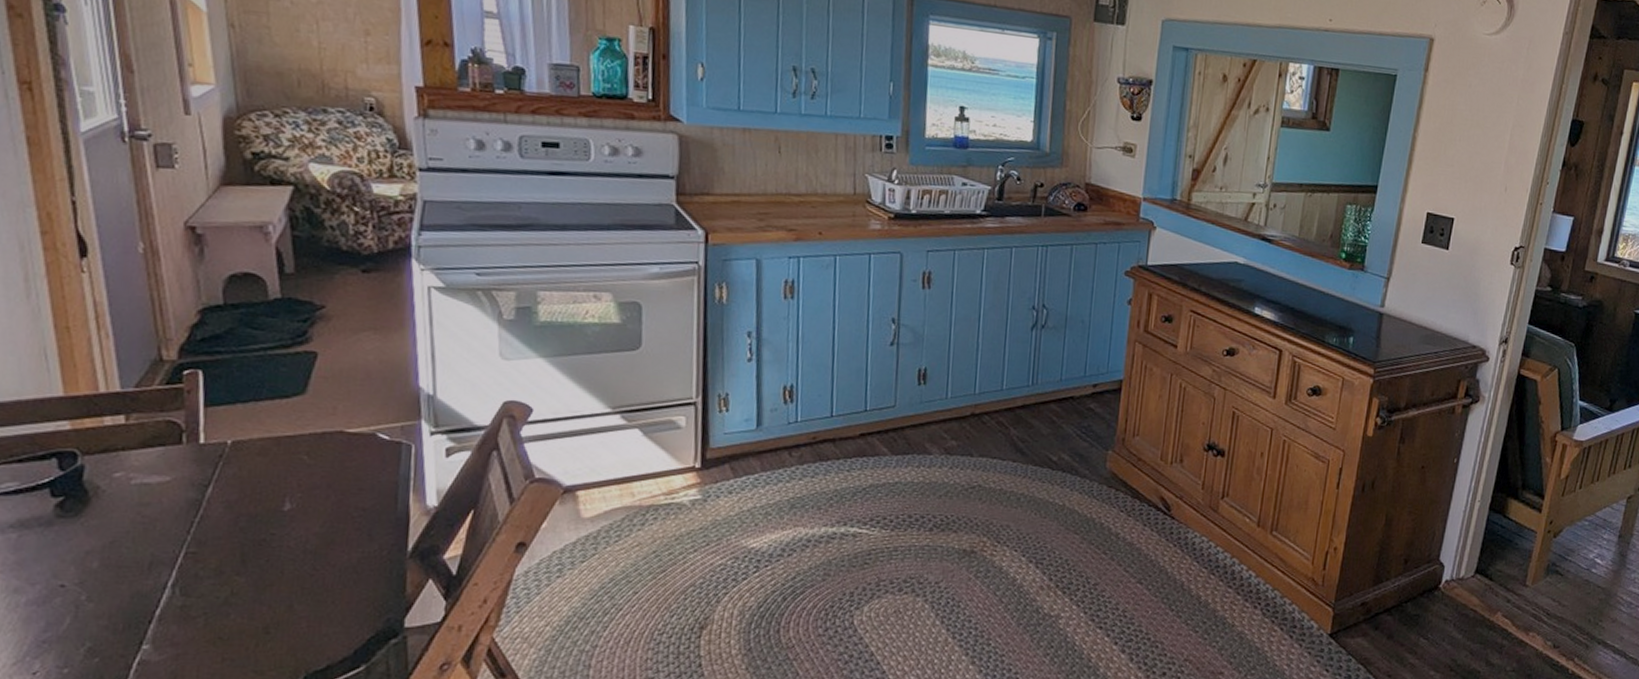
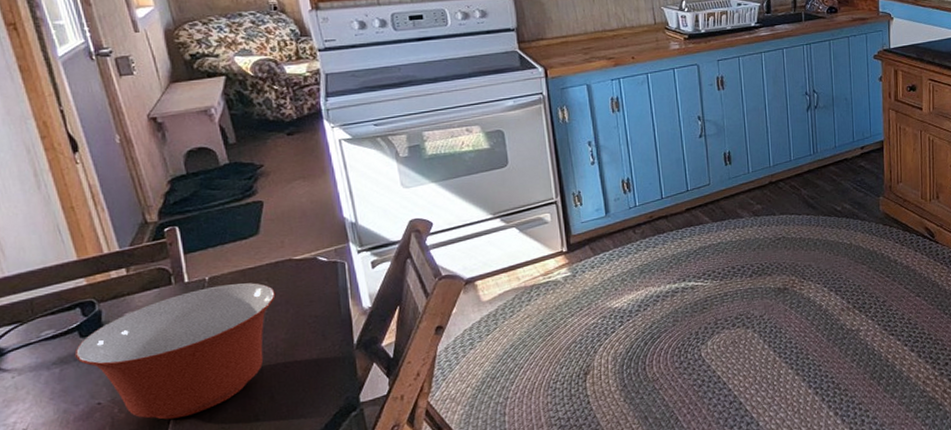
mixing bowl: none [40,453,316,618] -> present [74,283,276,420]

